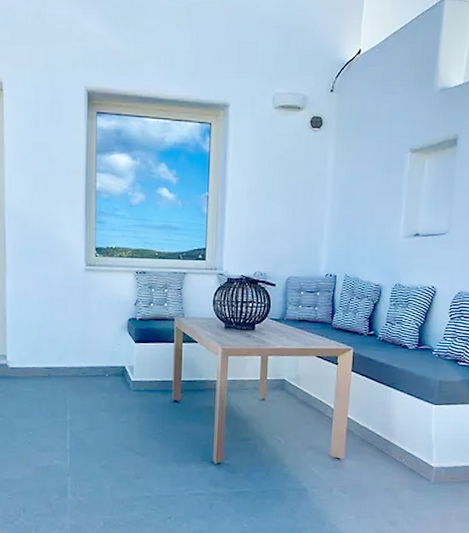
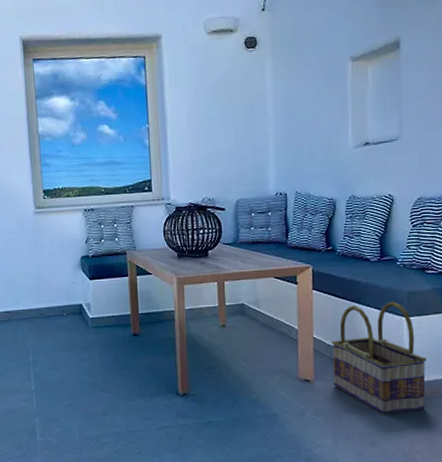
basket: none [362,389,450,496] -> present [332,301,426,414]

